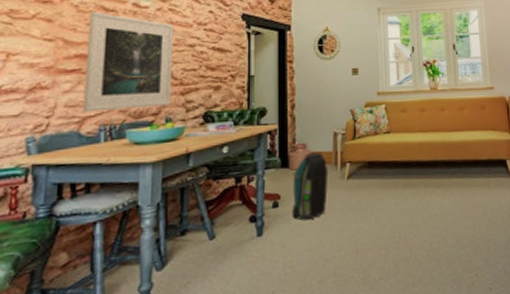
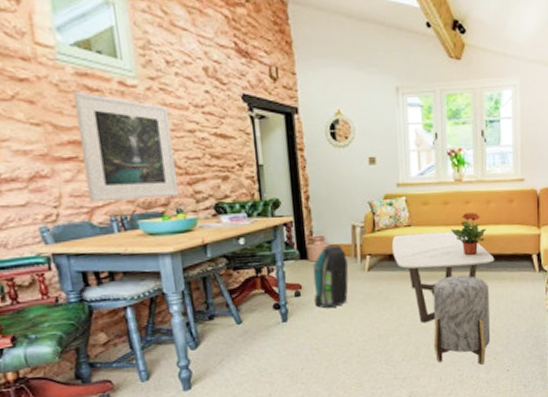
coffee table: none [371,138,471,236] -> present [391,231,495,323]
stool: none [411,182,471,283] -> present [432,275,491,365]
potted plant: none [427,119,461,162] -> present [450,213,486,256]

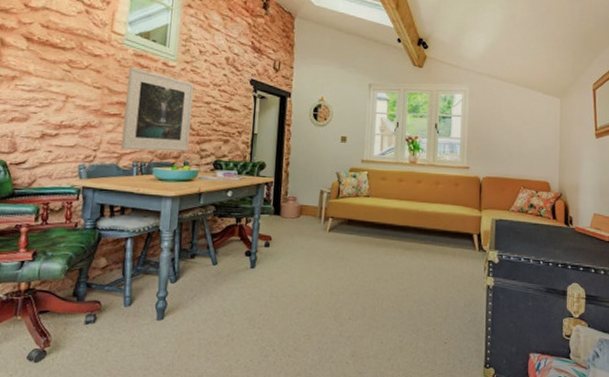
backpack: present [312,244,349,309] -> none [279,205,314,261]
coffee table: present [391,231,495,323] -> none [351,203,440,286]
stool: present [432,275,491,365] -> none [378,245,432,334]
potted plant: present [450,213,486,256] -> none [403,191,434,229]

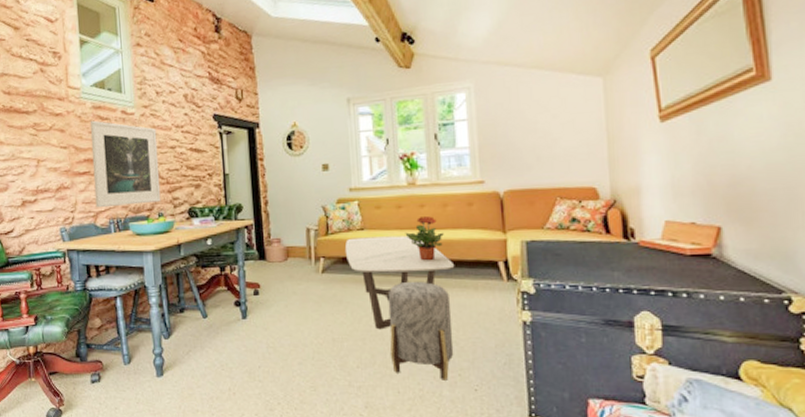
coffee table: none [351,203,440,286] -> present [344,235,455,330]
stool: none [378,245,432,334] -> present [387,281,454,380]
potted plant: none [403,191,434,229] -> present [405,216,444,261]

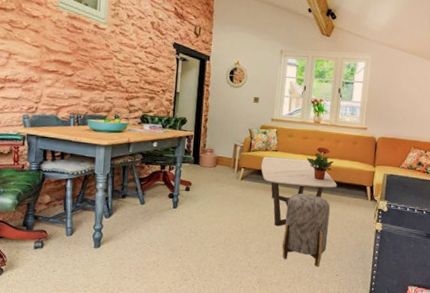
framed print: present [89,120,161,208] -> none [59,27,123,106]

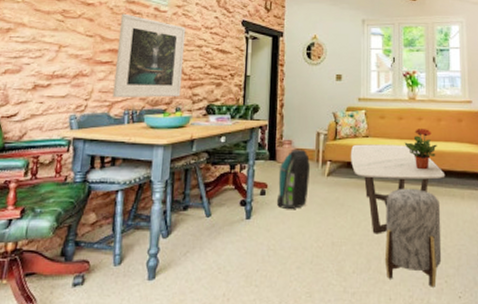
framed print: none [59,27,123,106] -> present [112,13,186,98]
backpack: none [198,156,228,204] -> present [276,148,311,210]

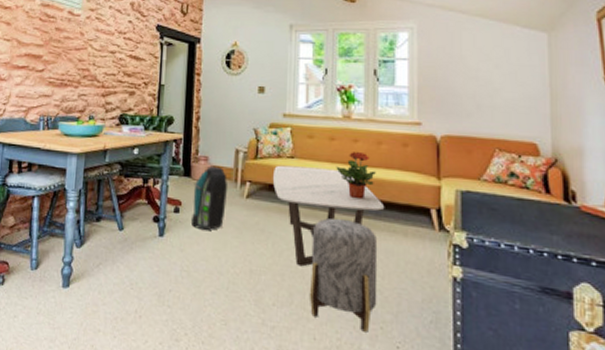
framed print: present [112,13,186,98] -> none [28,17,99,105]

